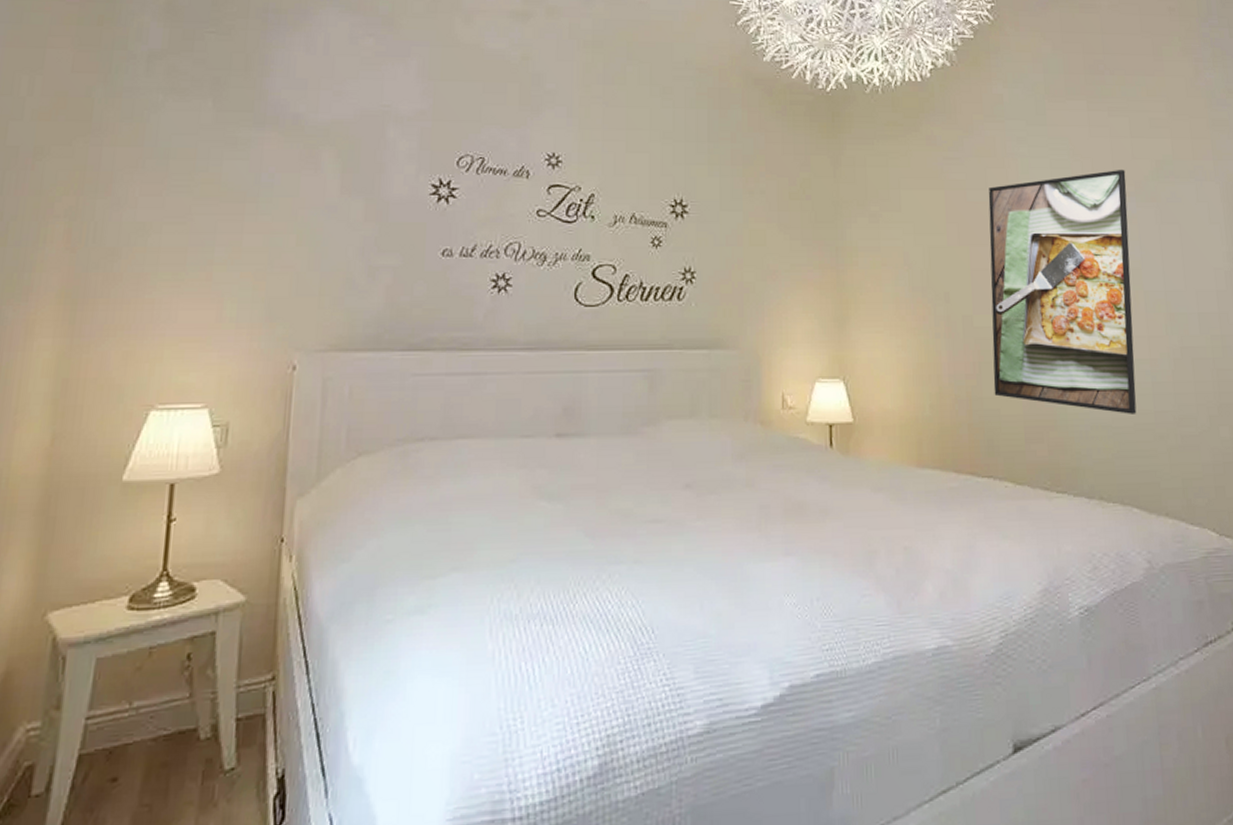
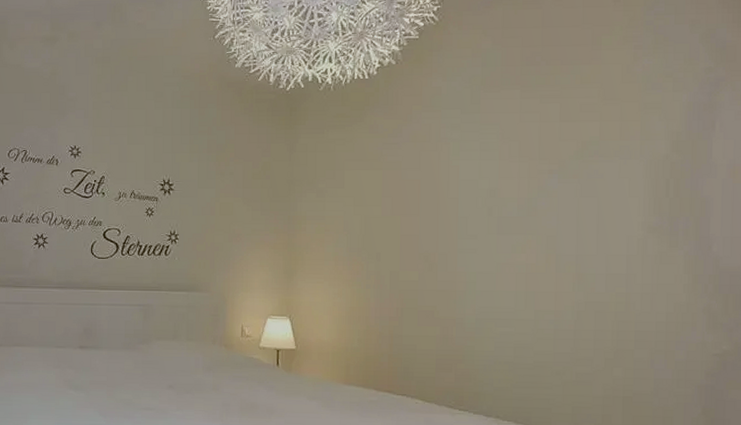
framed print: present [988,169,1137,414] -> none [412,149,551,354]

